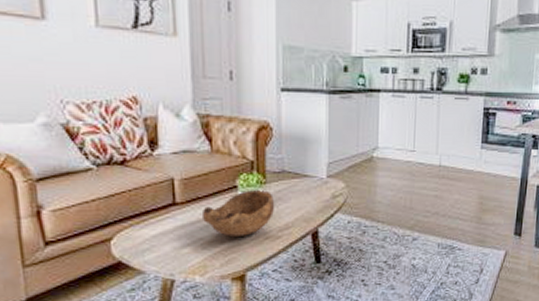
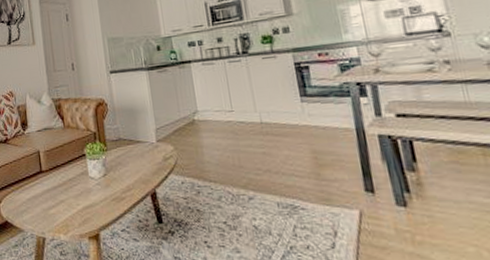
wooden bowl: present [201,190,275,236] -> none [61,156,117,199]

